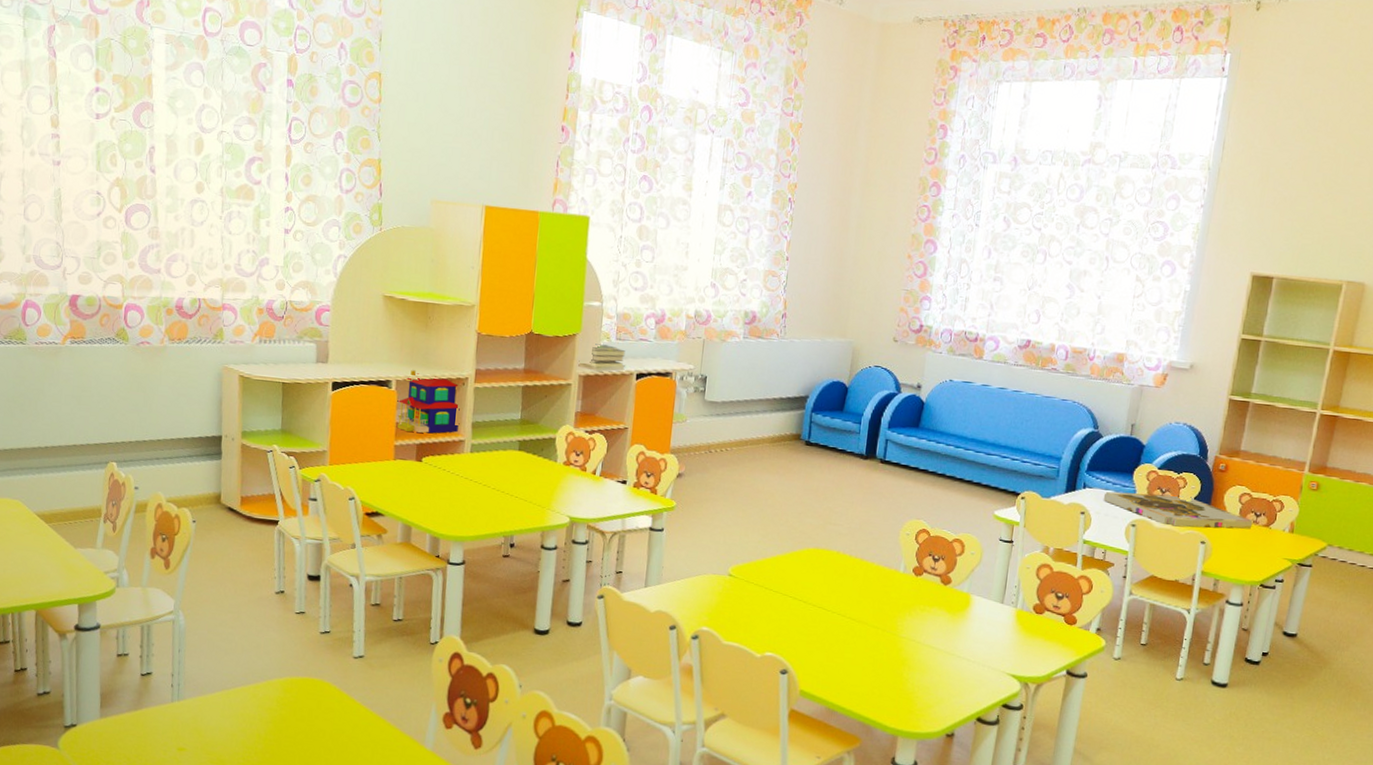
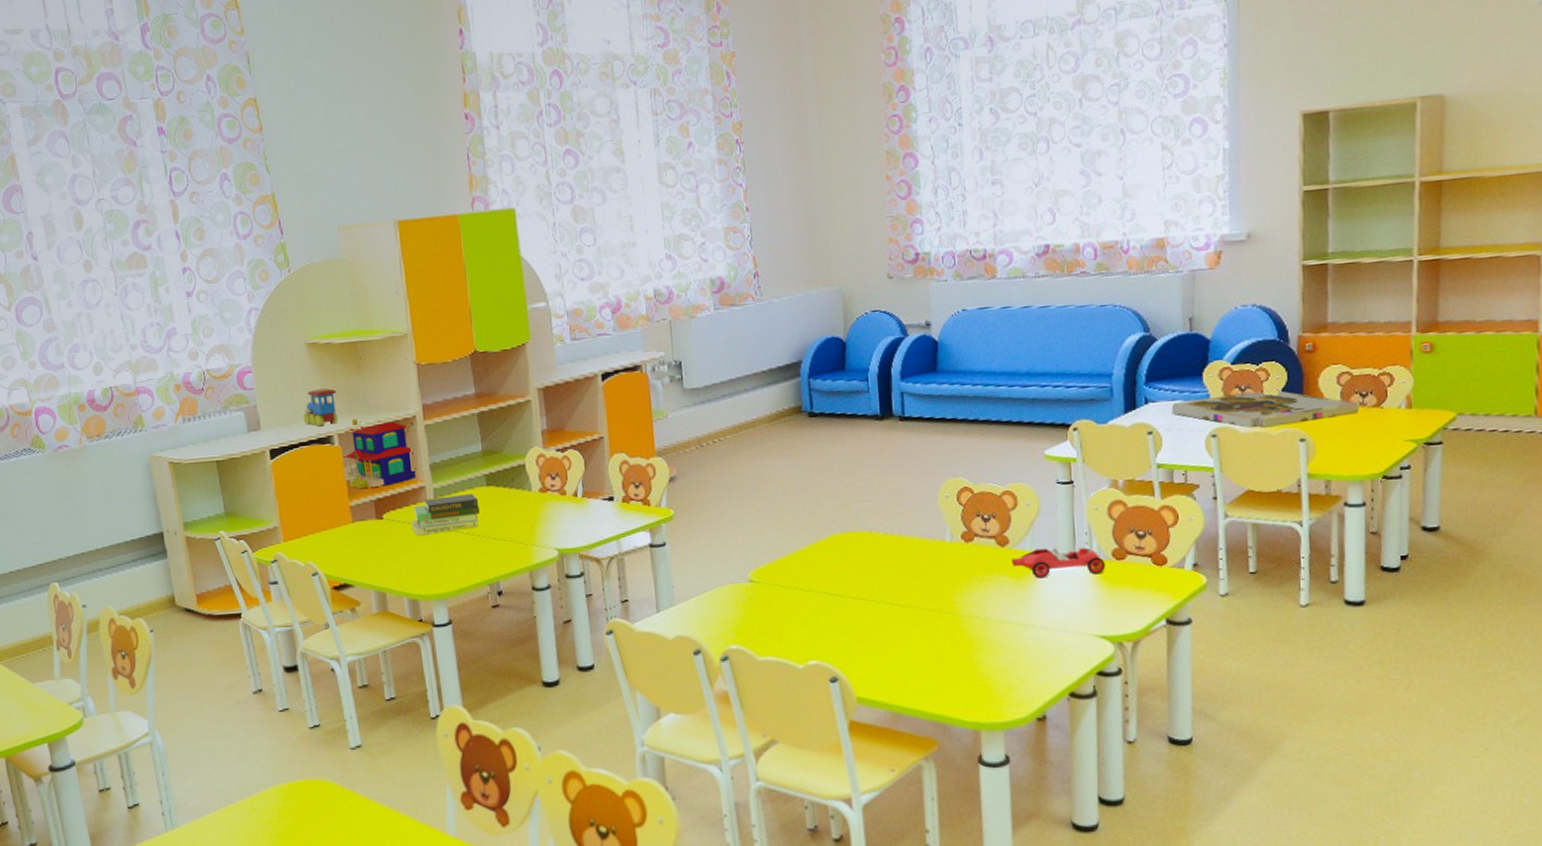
toy train: none [368,337,402,371] -> present [303,388,338,427]
books: none [445,452,509,486] -> present [411,493,480,536]
books: present [578,344,625,372] -> none [534,348,587,381]
toy car: none [950,592,1027,623] -> present [1011,547,1106,579]

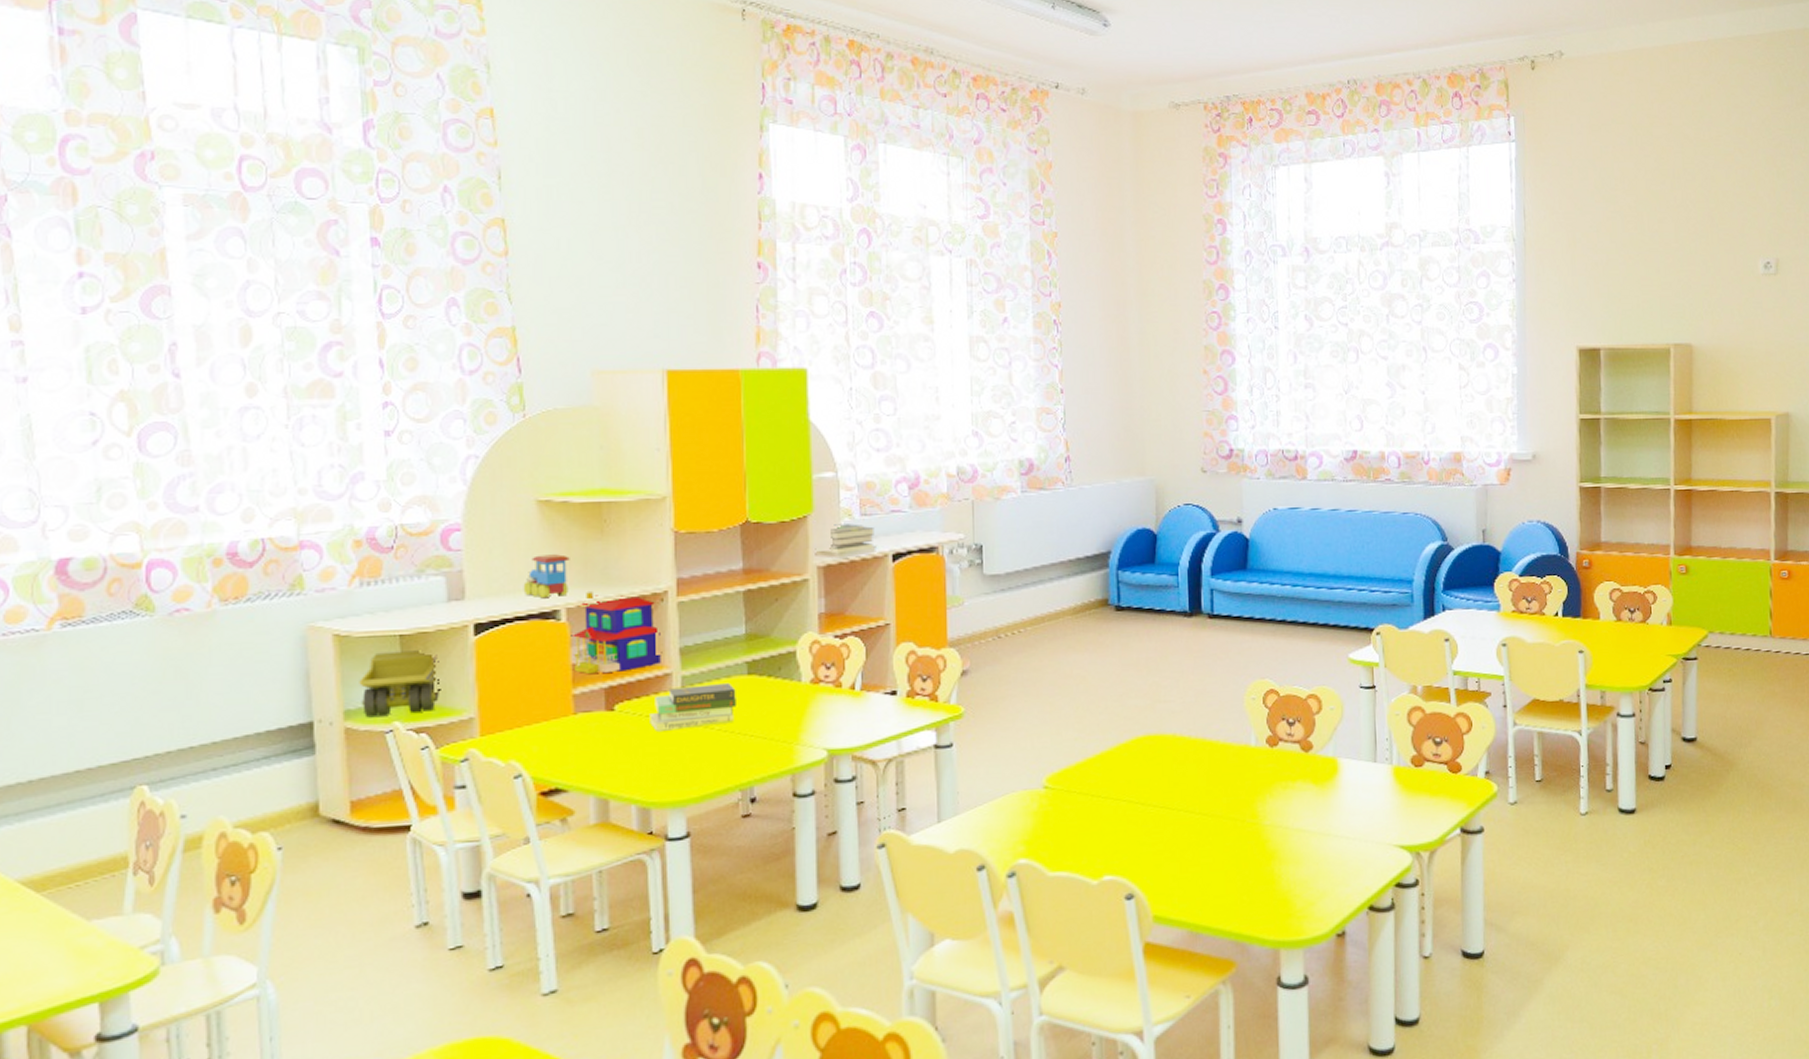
toy truck: none [191,473,250,529] -> present [359,650,439,718]
books: none [534,348,587,381] -> present [815,524,876,559]
toy car: present [1011,547,1106,579] -> none [1315,753,1405,786]
puzzle: present [1171,390,1360,429] -> none [1466,603,1629,639]

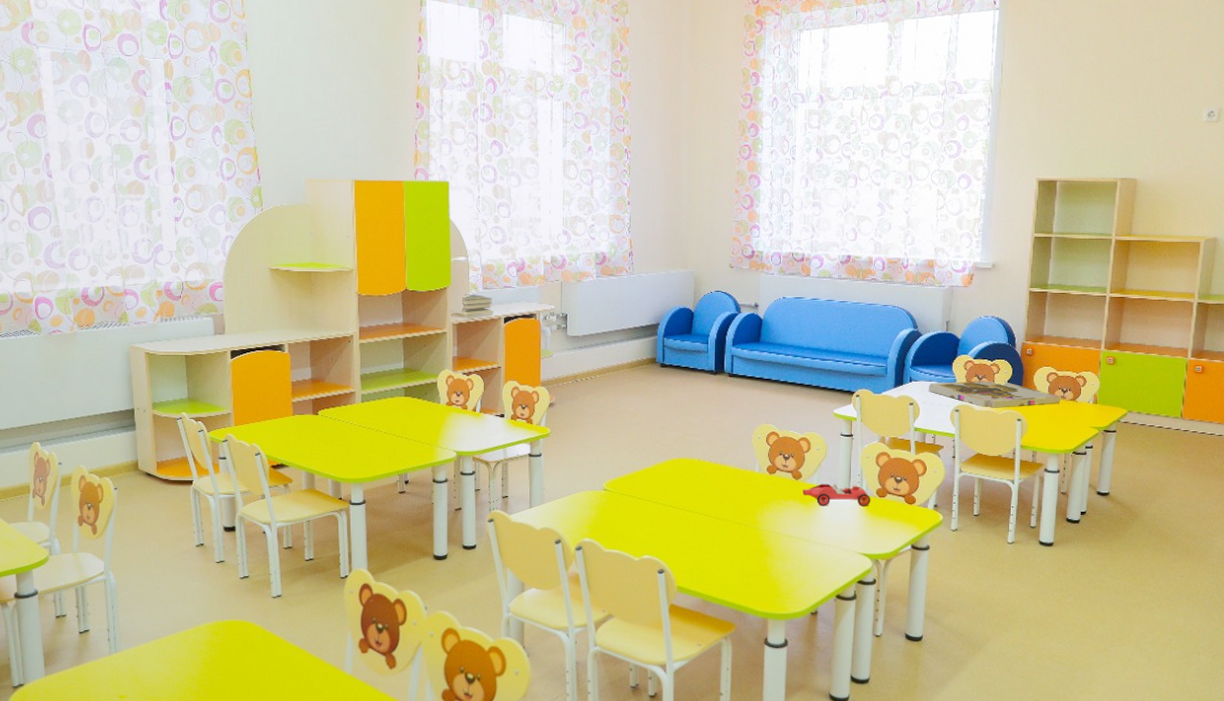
toy truck: present [359,650,439,718] -> none [161,366,209,409]
toy train: present [523,554,570,599] -> none [261,306,291,336]
toy house: present [572,592,661,675] -> none [292,333,348,390]
books: present [650,682,736,731] -> none [341,401,397,431]
toy car: none [1315,753,1405,786] -> present [802,483,871,507]
puzzle: none [1466,603,1629,639] -> present [928,380,1061,408]

